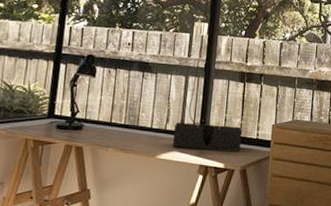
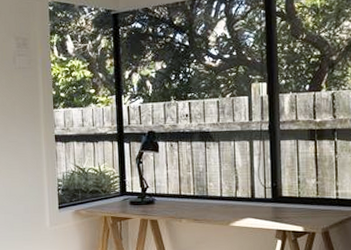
desk organizer: present [172,122,243,152] -> none [244,187,320,214]

